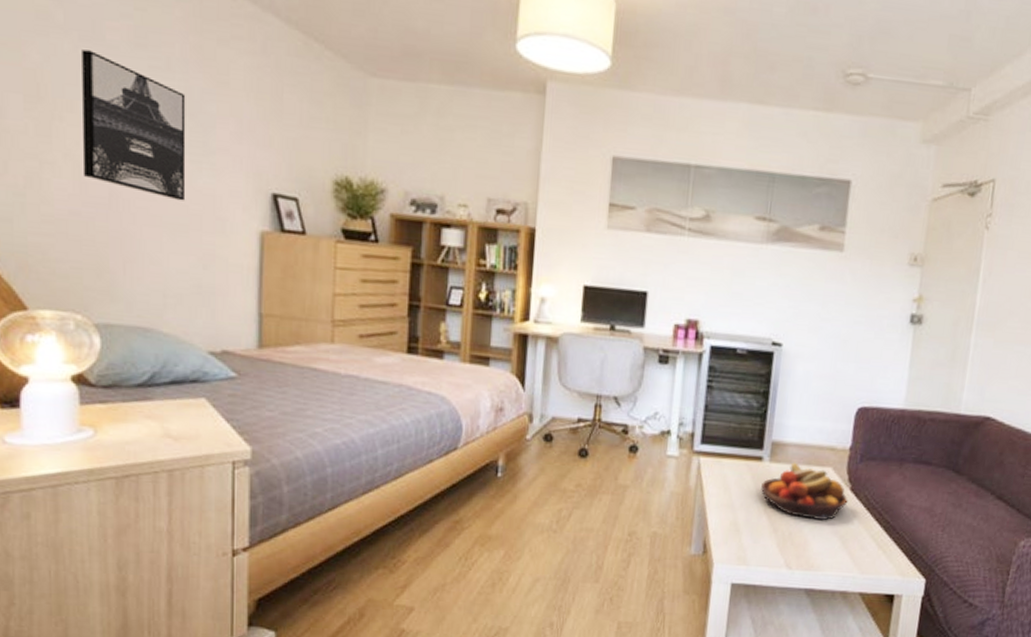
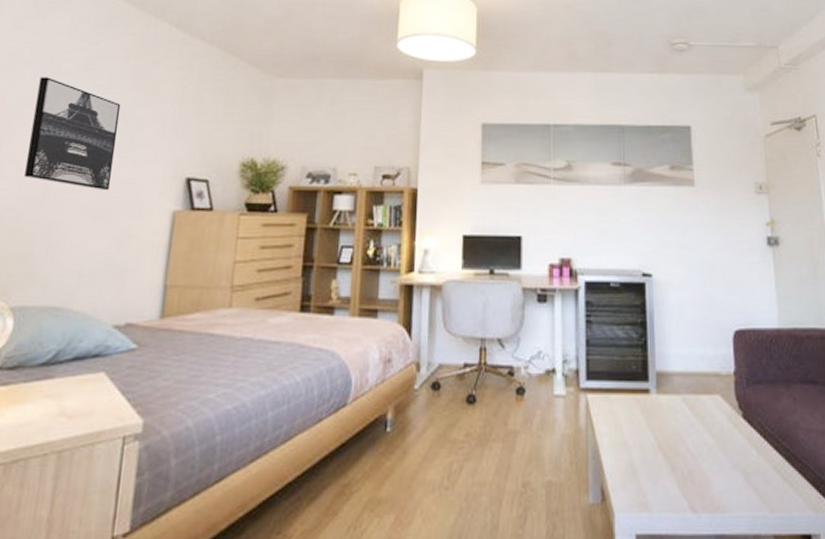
fruit bowl: present [761,462,848,521] -> none [652,392,743,454]

